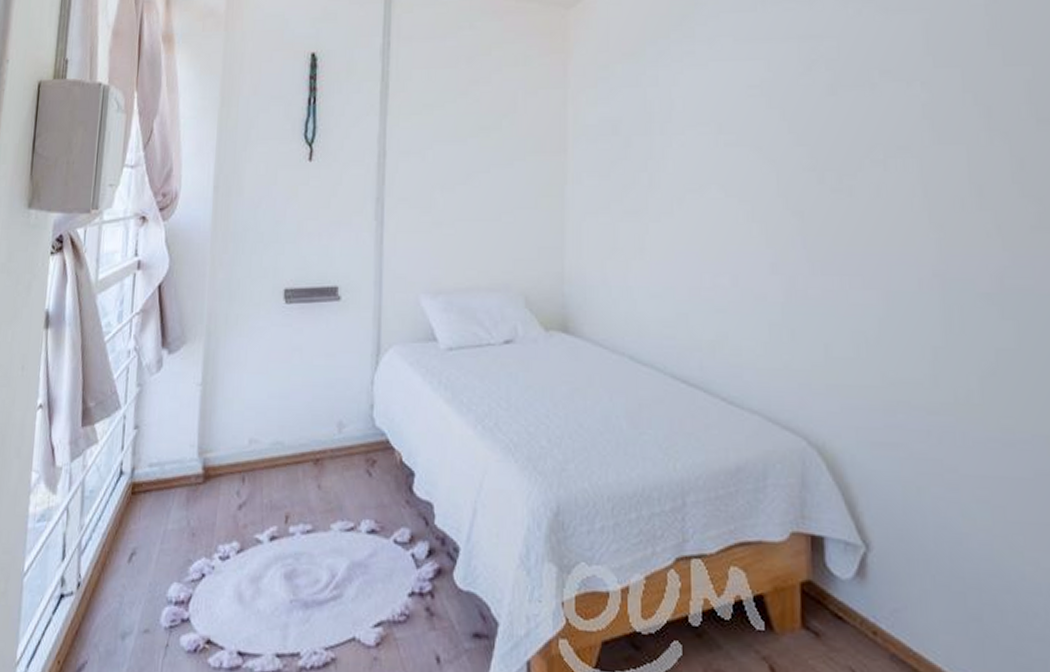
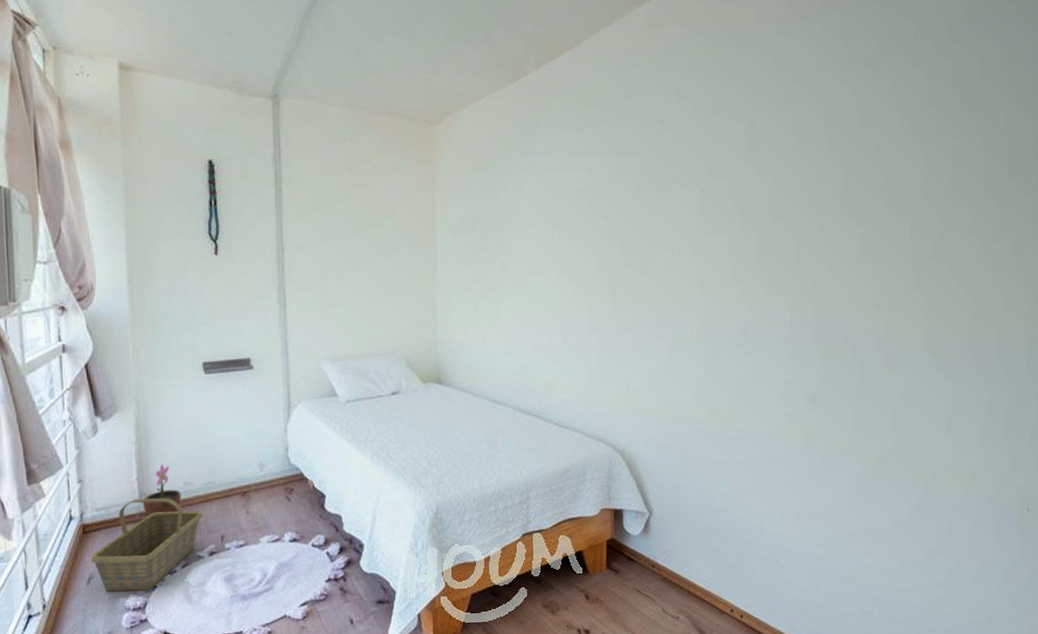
basket: none [137,456,267,579] -> present [91,498,203,592]
flowerpot: none [200,413,245,480] -> present [143,464,182,516]

